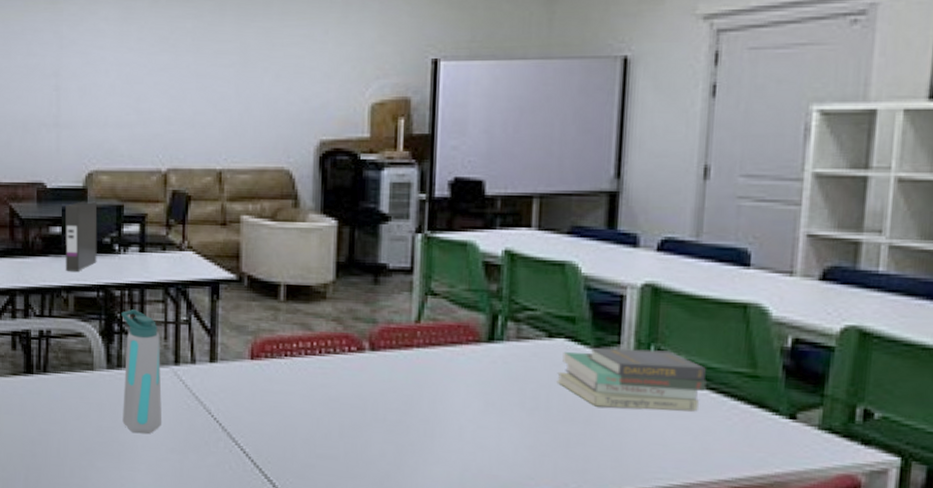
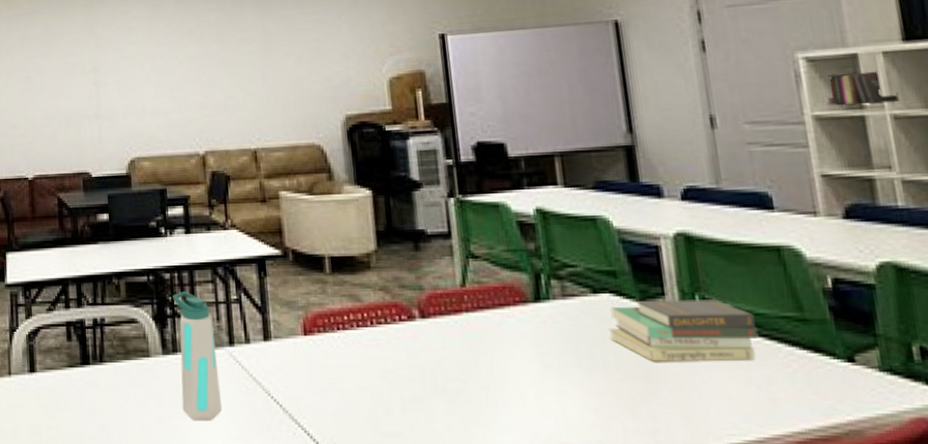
binder: present [65,201,97,271] -> none [111,187,145,257]
books: none [830,129,909,165] -> present [825,71,899,105]

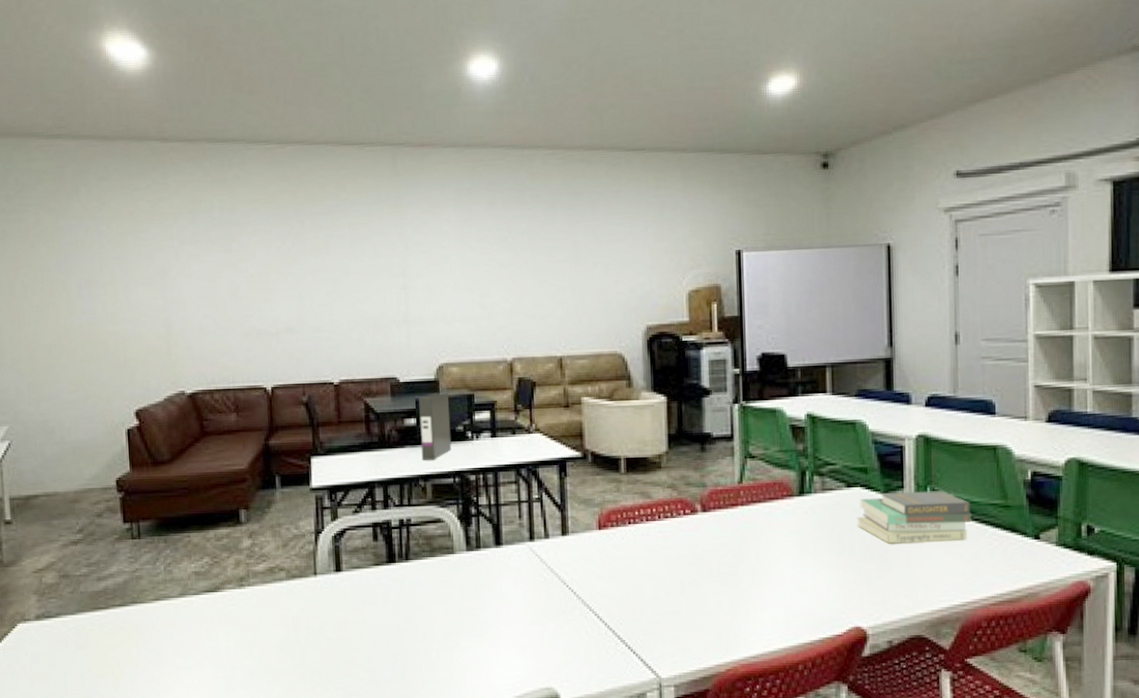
binder: none [111,187,145,257] -> present [419,392,452,460]
water bottle: present [172,292,223,420] -> none [477,492,522,609]
books: present [825,71,899,105] -> none [1045,297,1100,326]

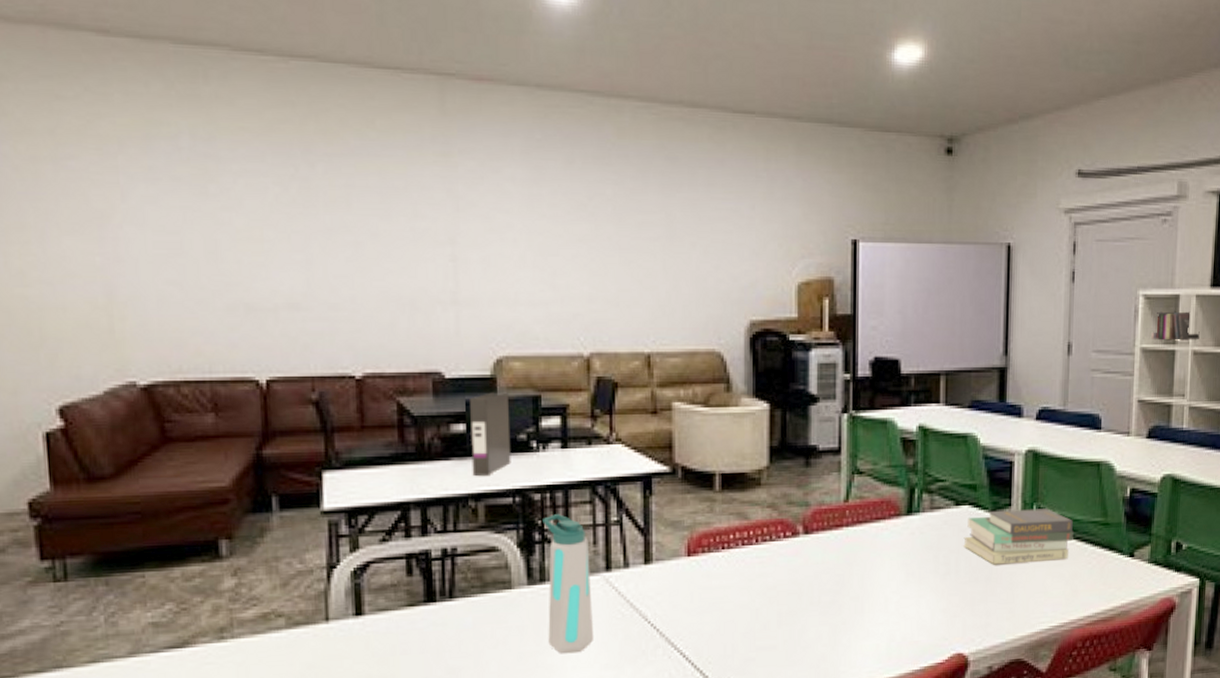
water bottle: none [477,492,522,609] -> present [543,514,594,653]
books: none [1045,297,1100,326] -> present [1151,311,1200,340]

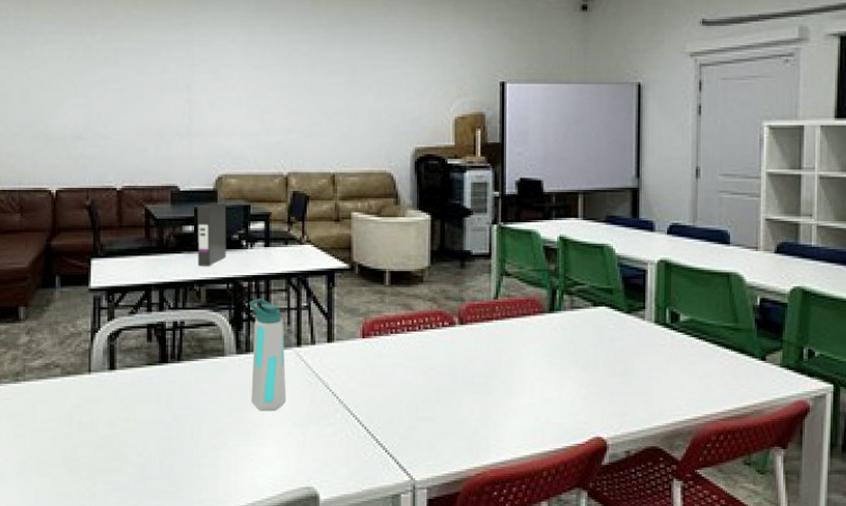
books: present [963,508,1074,565] -> none [601,312,705,360]
books: present [1151,311,1200,340] -> none [777,140,825,166]

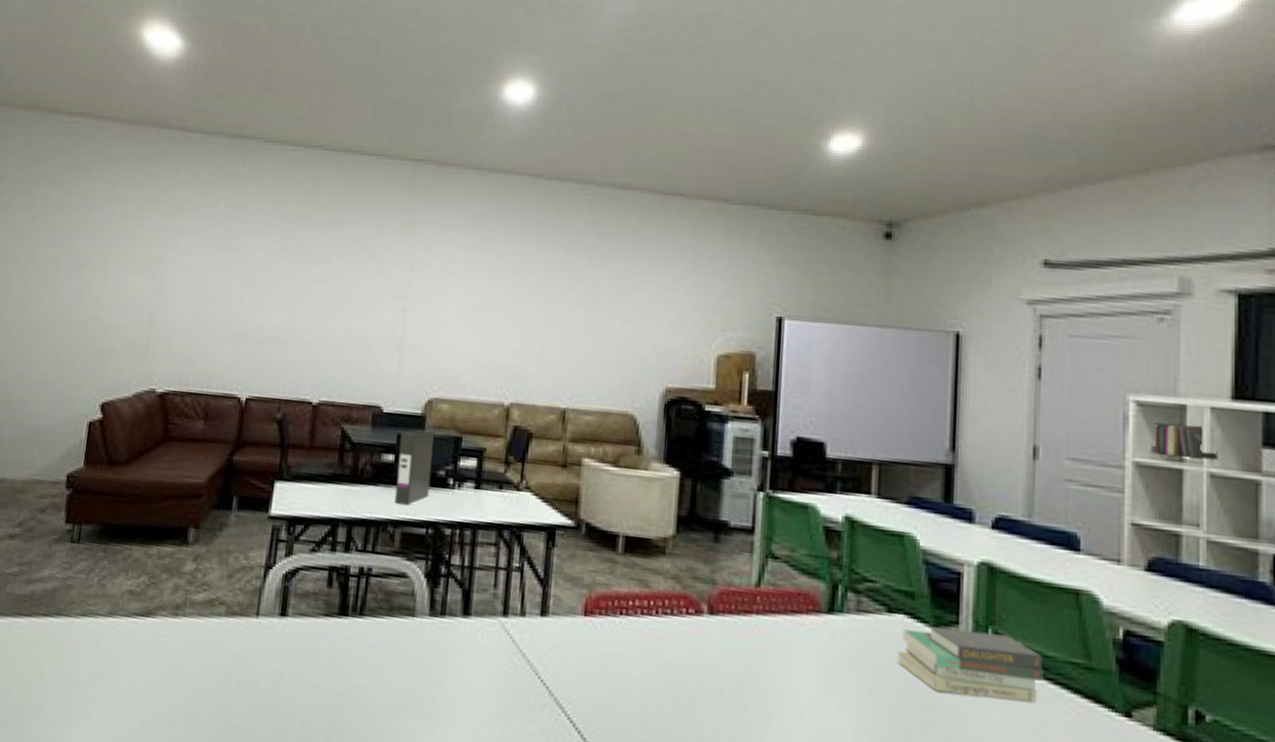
water bottle: present [249,299,287,411] -> none [441,551,490,694]
books: none [601,312,705,360] -> present [897,626,1044,702]
books: none [777,140,825,166] -> present [1148,423,1218,461]

